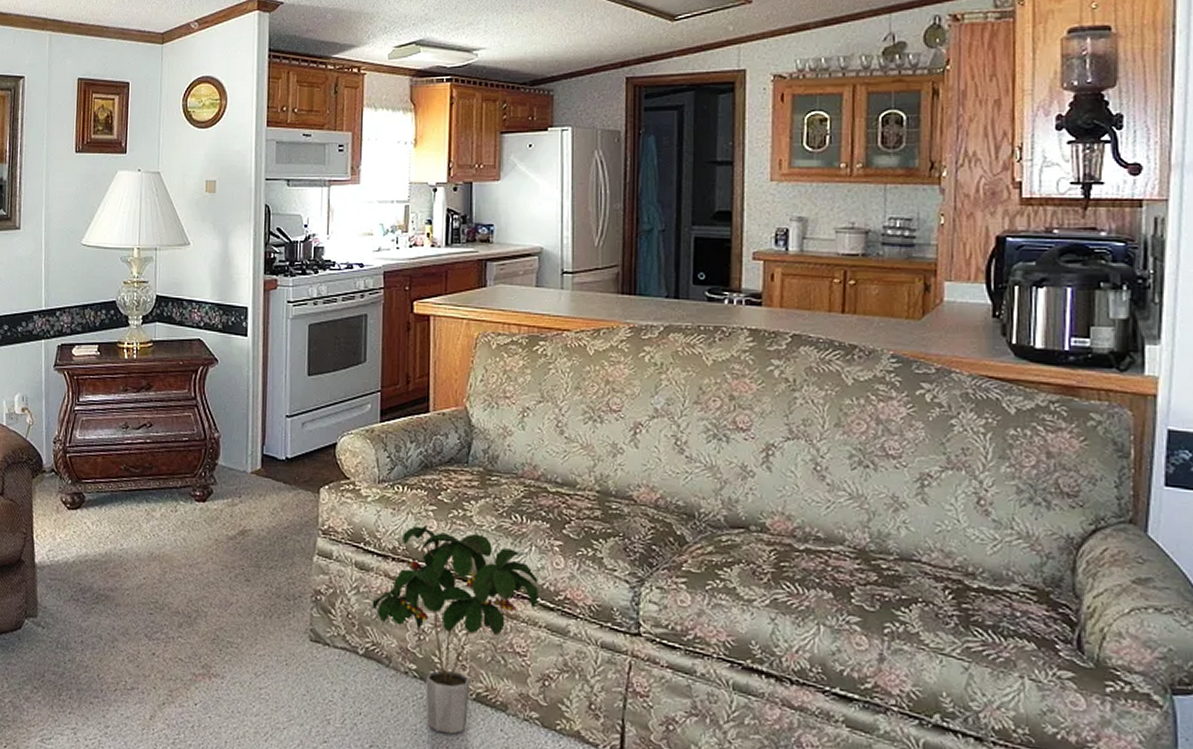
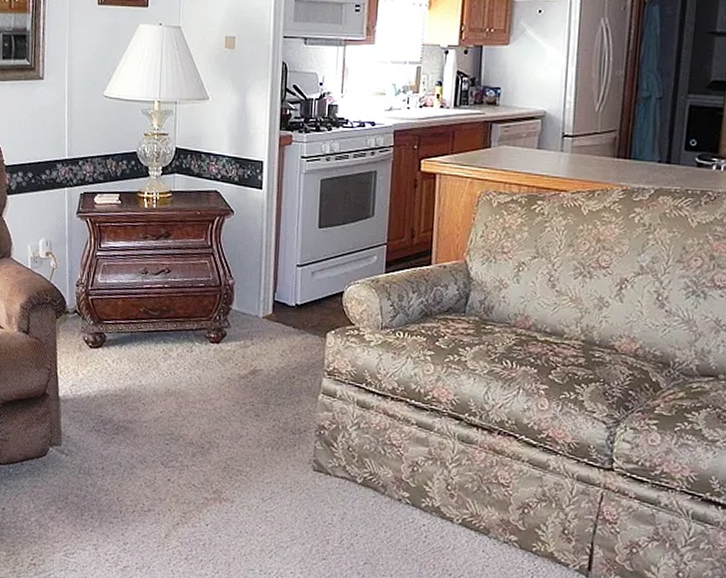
potted plant: present [372,525,538,734] -> none [371,369,524,554]

